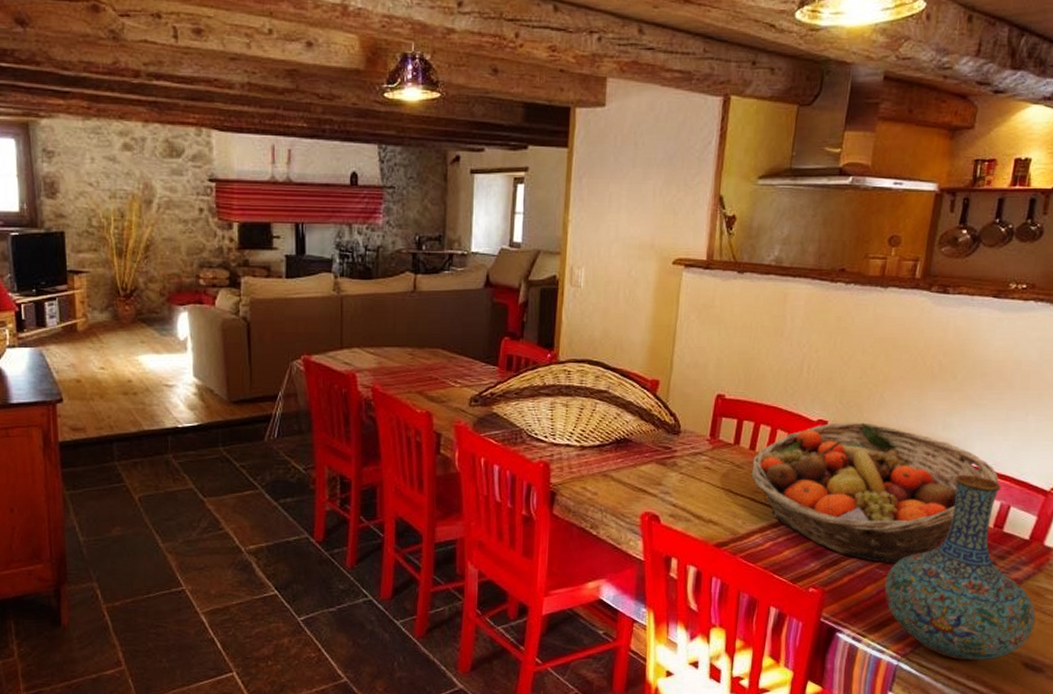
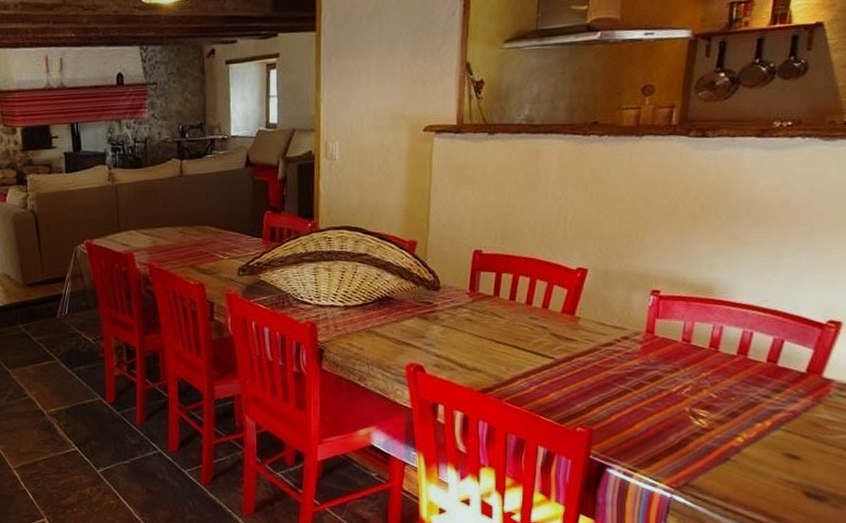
fruit basket: present [750,422,999,564] -> none [512,268,771,402]
vase: present [884,474,1036,661] -> none [654,312,817,492]

